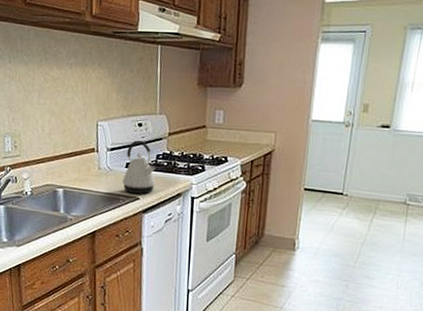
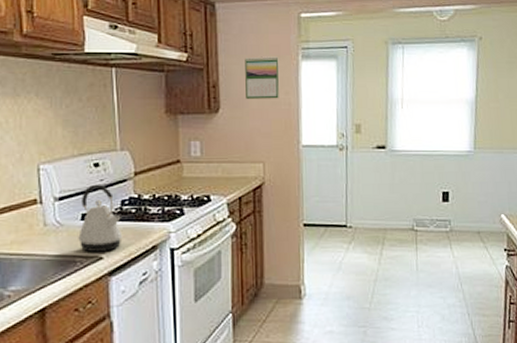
calendar: none [267,38,300,77] -> present [245,56,280,99]

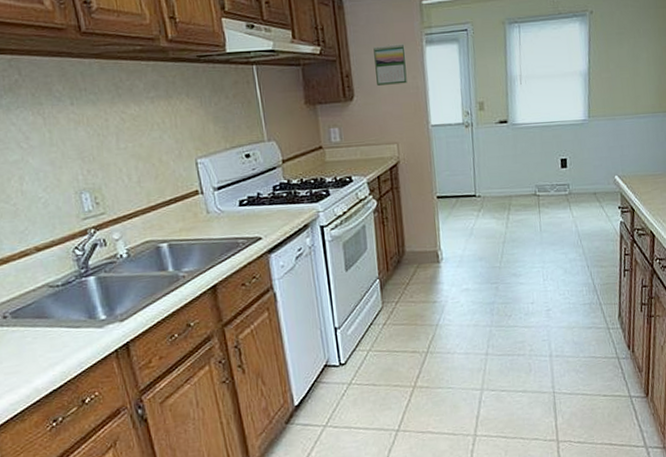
kettle: present [78,184,123,252] -> none [237,173,277,234]

